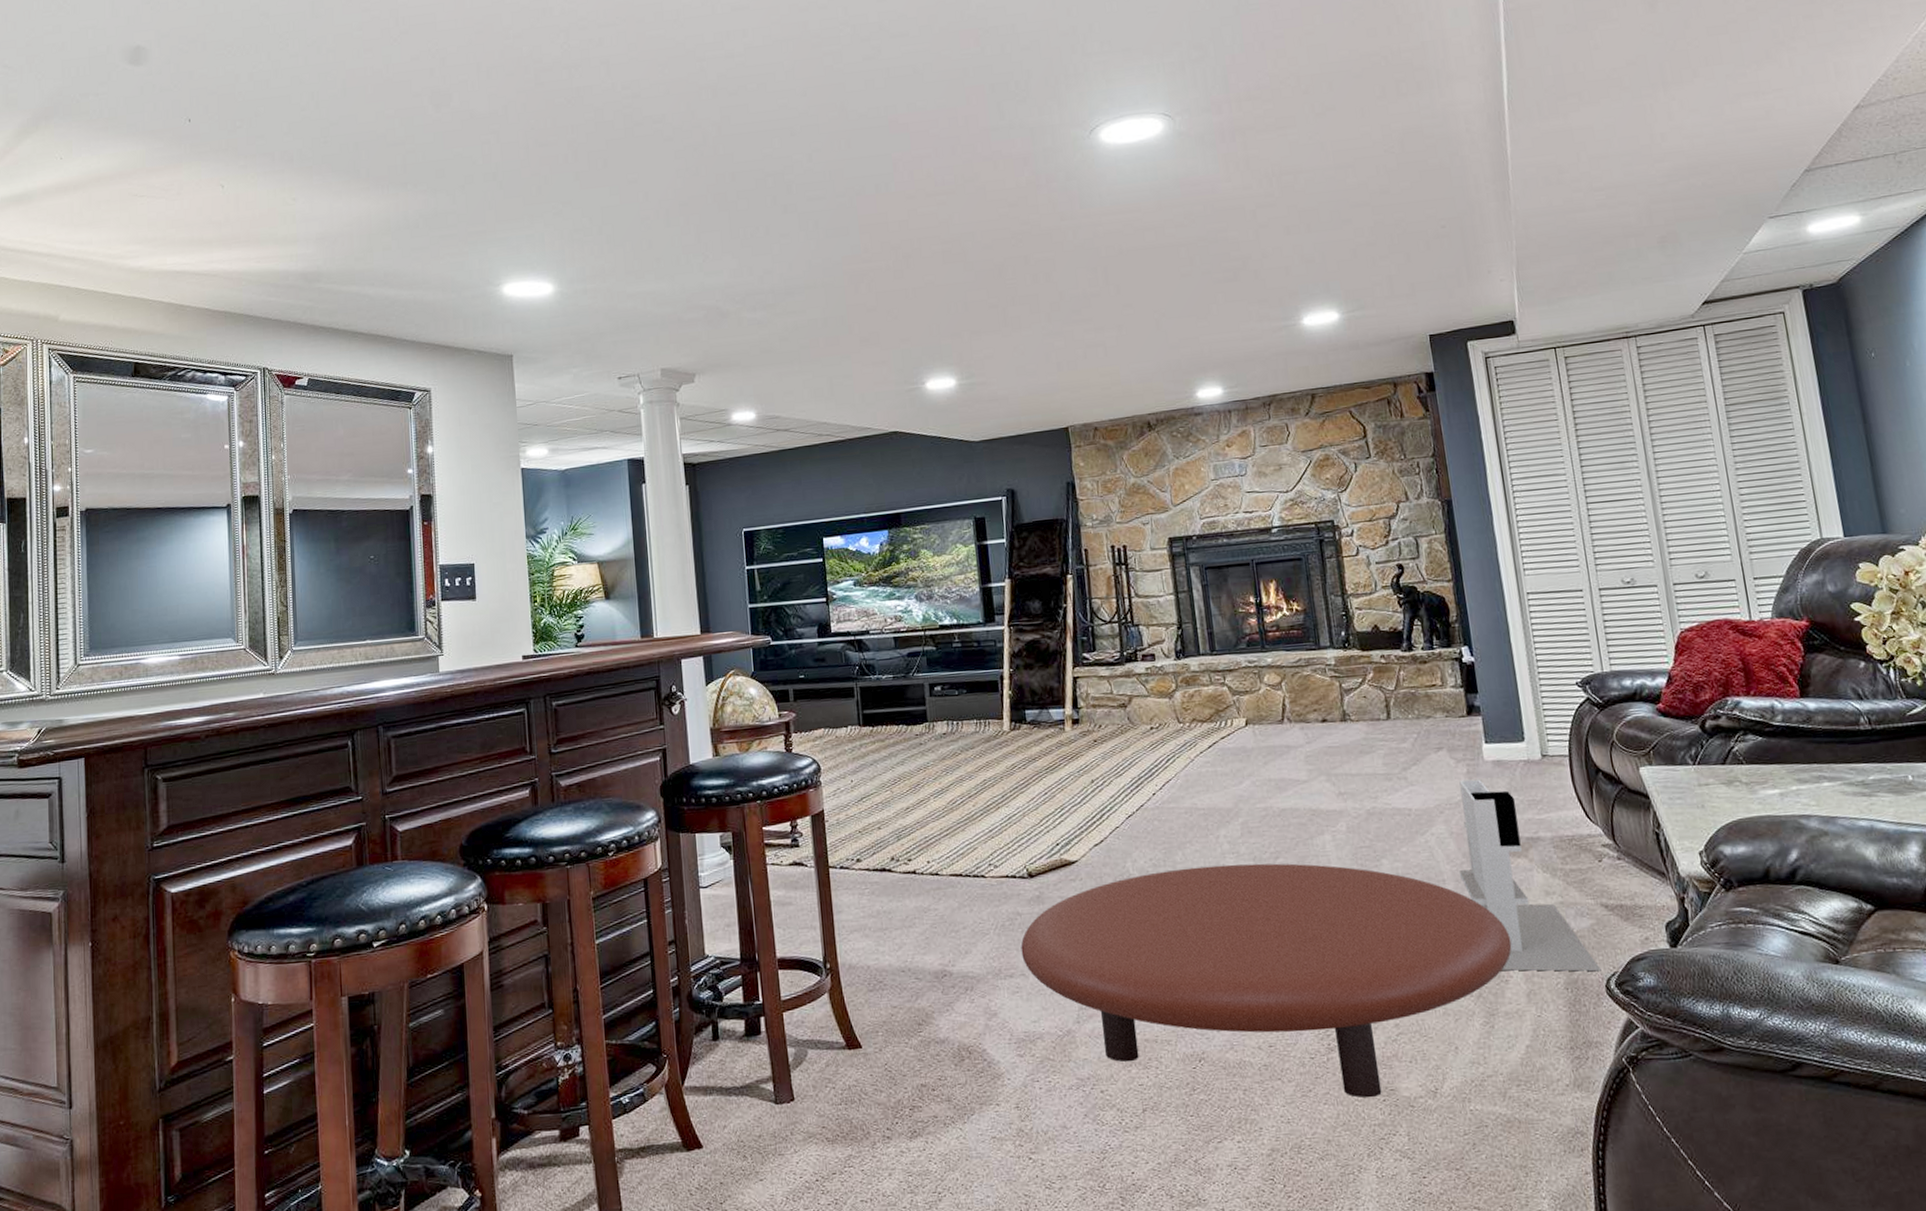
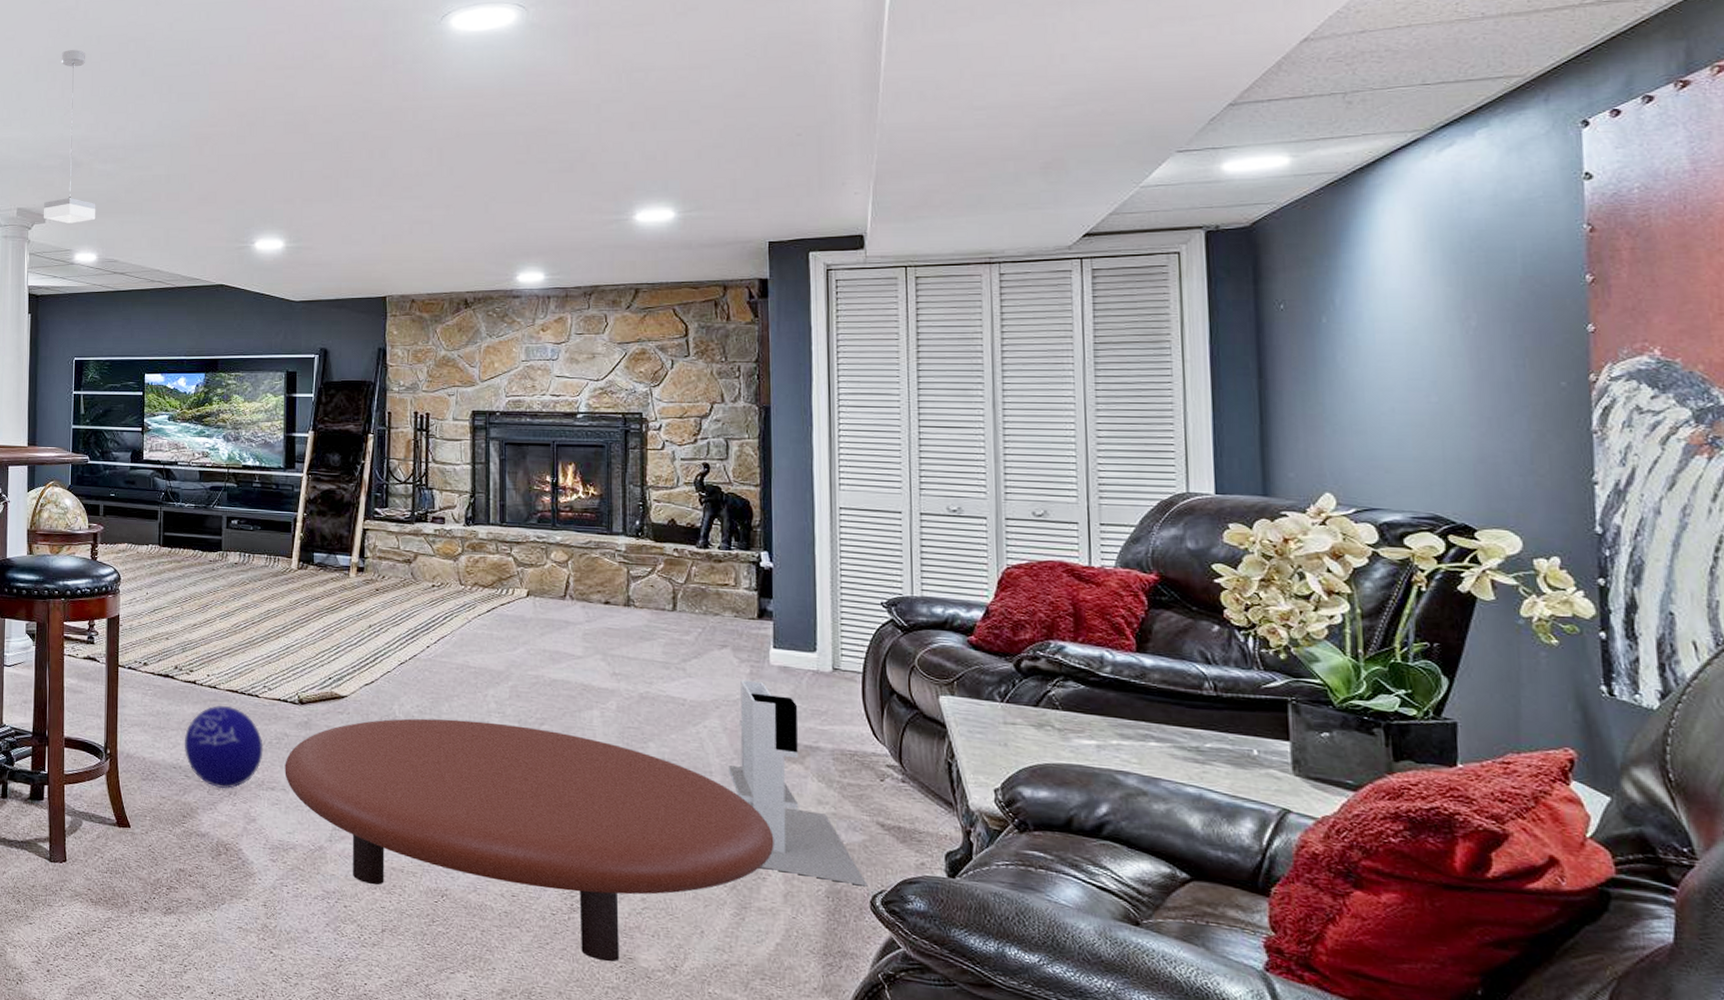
pendant lamp: none [691,189,750,381] -> present [44,50,96,224]
ball: none [910,892,997,986] -> present [184,705,263,789]

